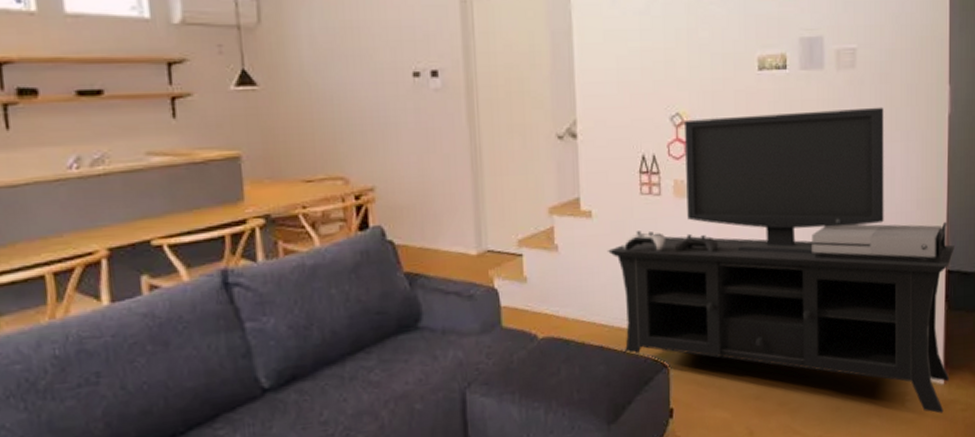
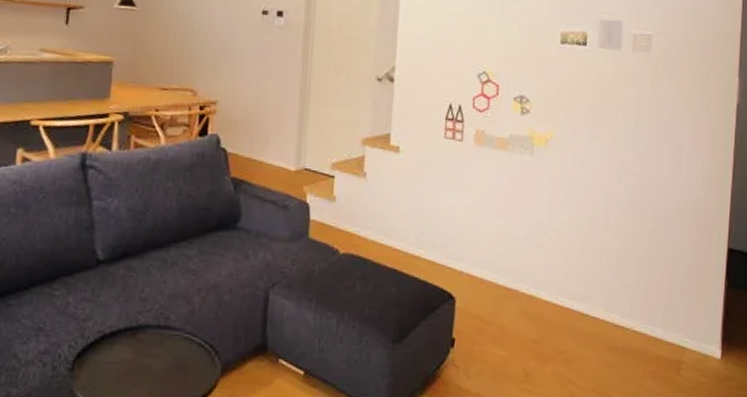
media console: present [607,107,954,414] -> none [409,78,737,388]

